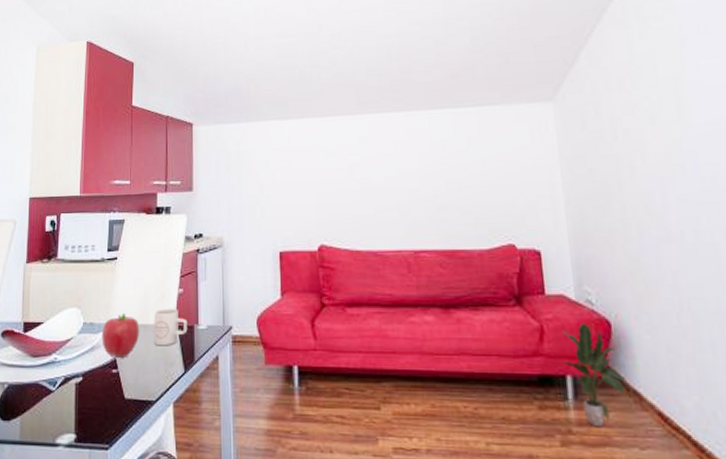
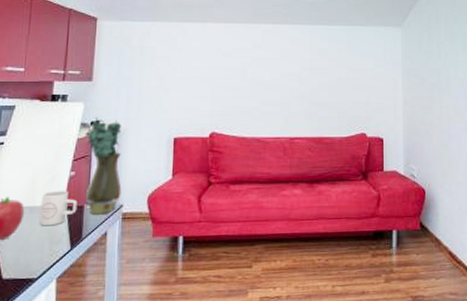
vase: none [189,229,230,336] -> present [84,117,122,215]
potted plant: present [561,323,634,428] -> none [392,191,436,267]

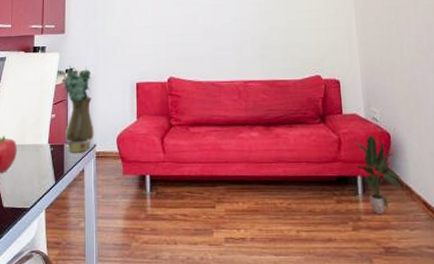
mug: present [39,190,78,226] -> none [29,130,59,162]
potted plant: none [392,191,436,267] -> present [354,135,406,215]

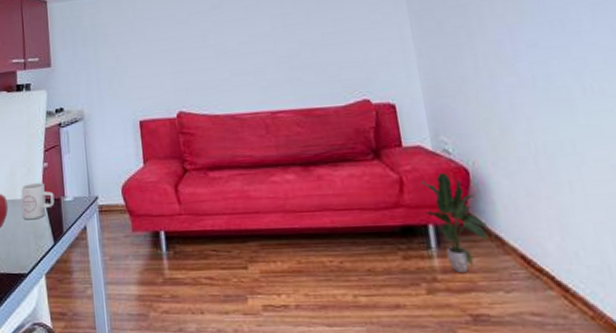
mug: none [29,130,59,162] -> present [20,182,55,220]
vase: present [61,65,94,153] -> none [51,104,95,208]

